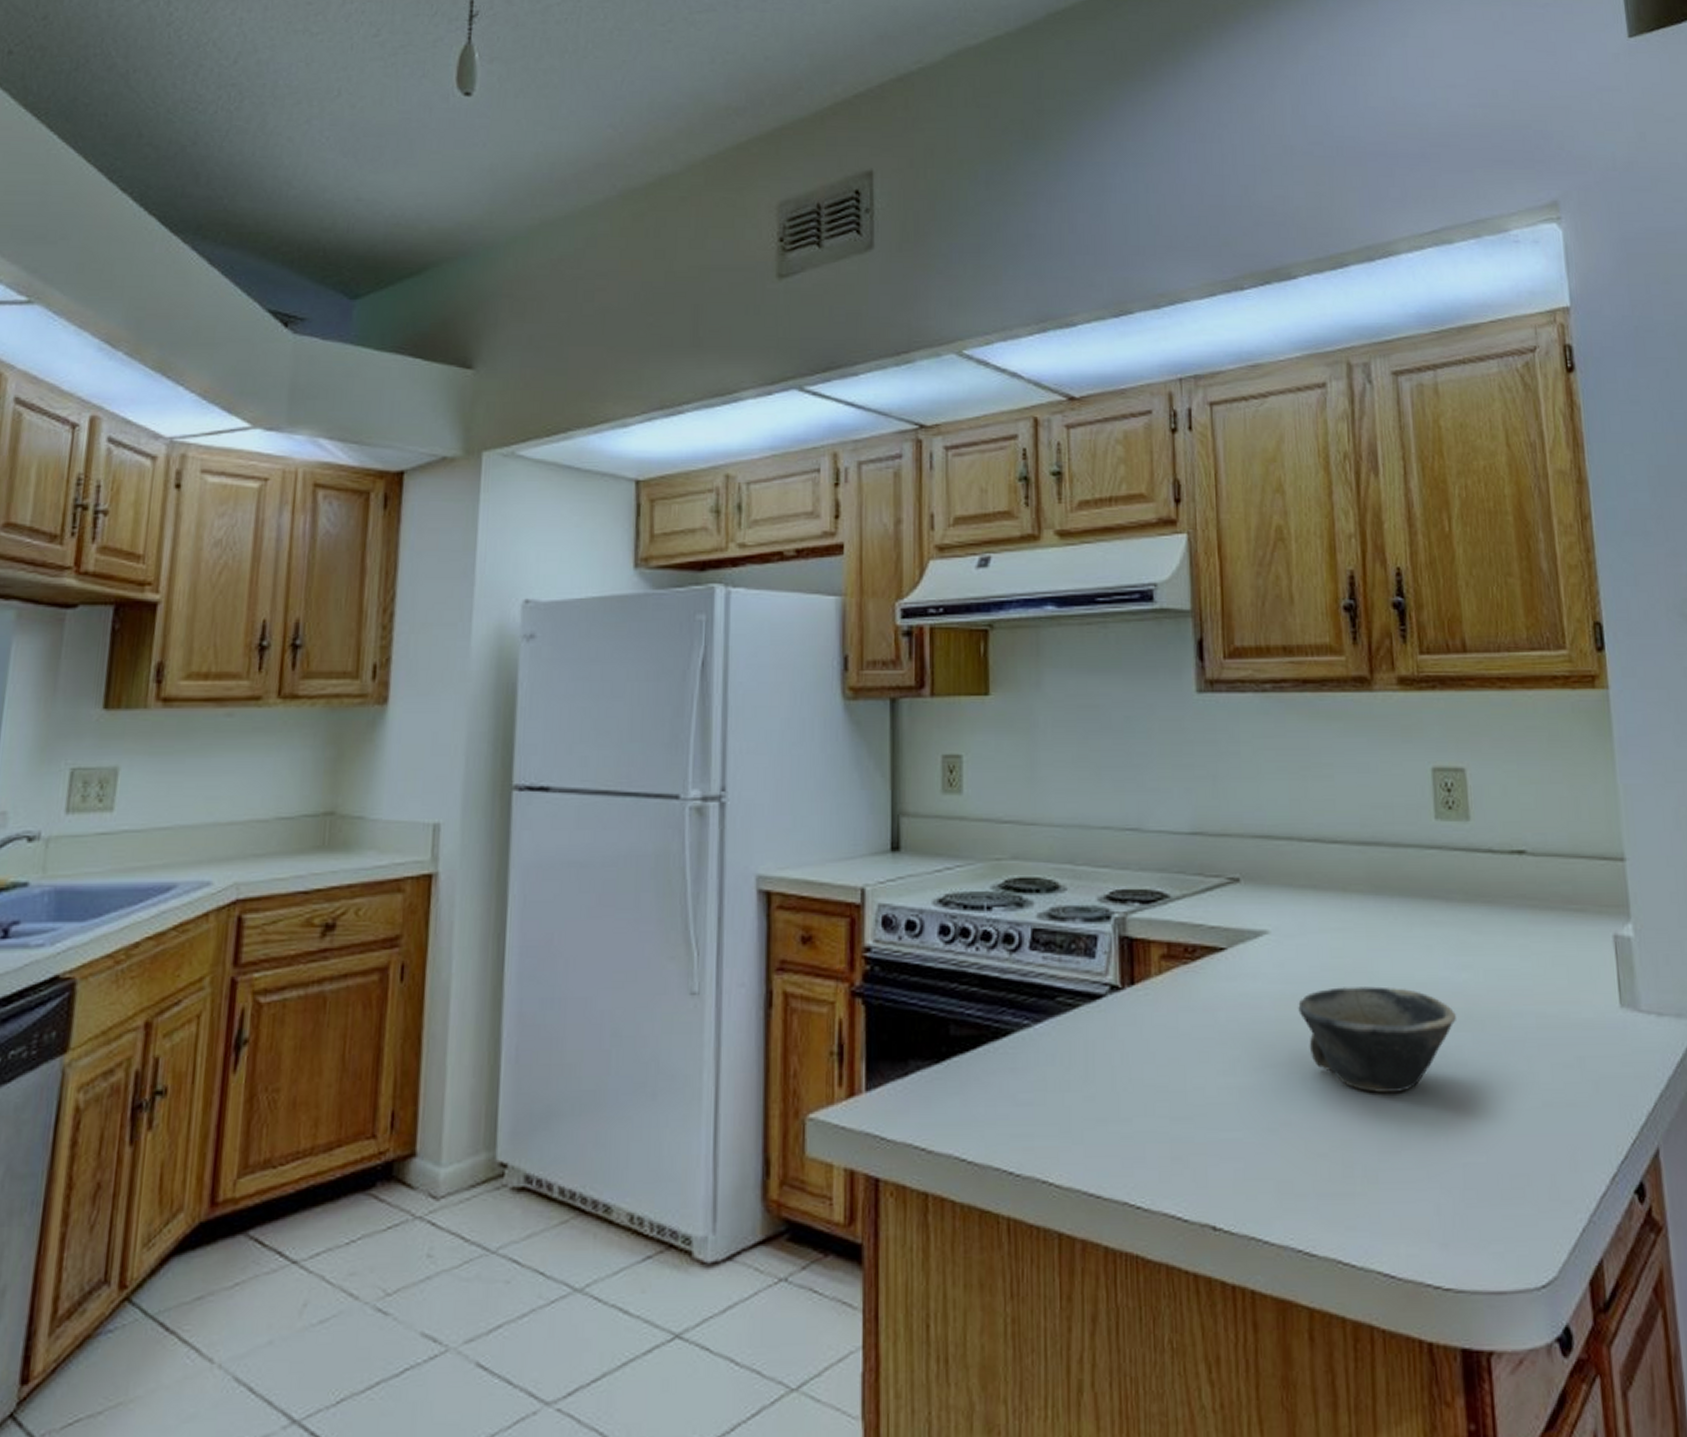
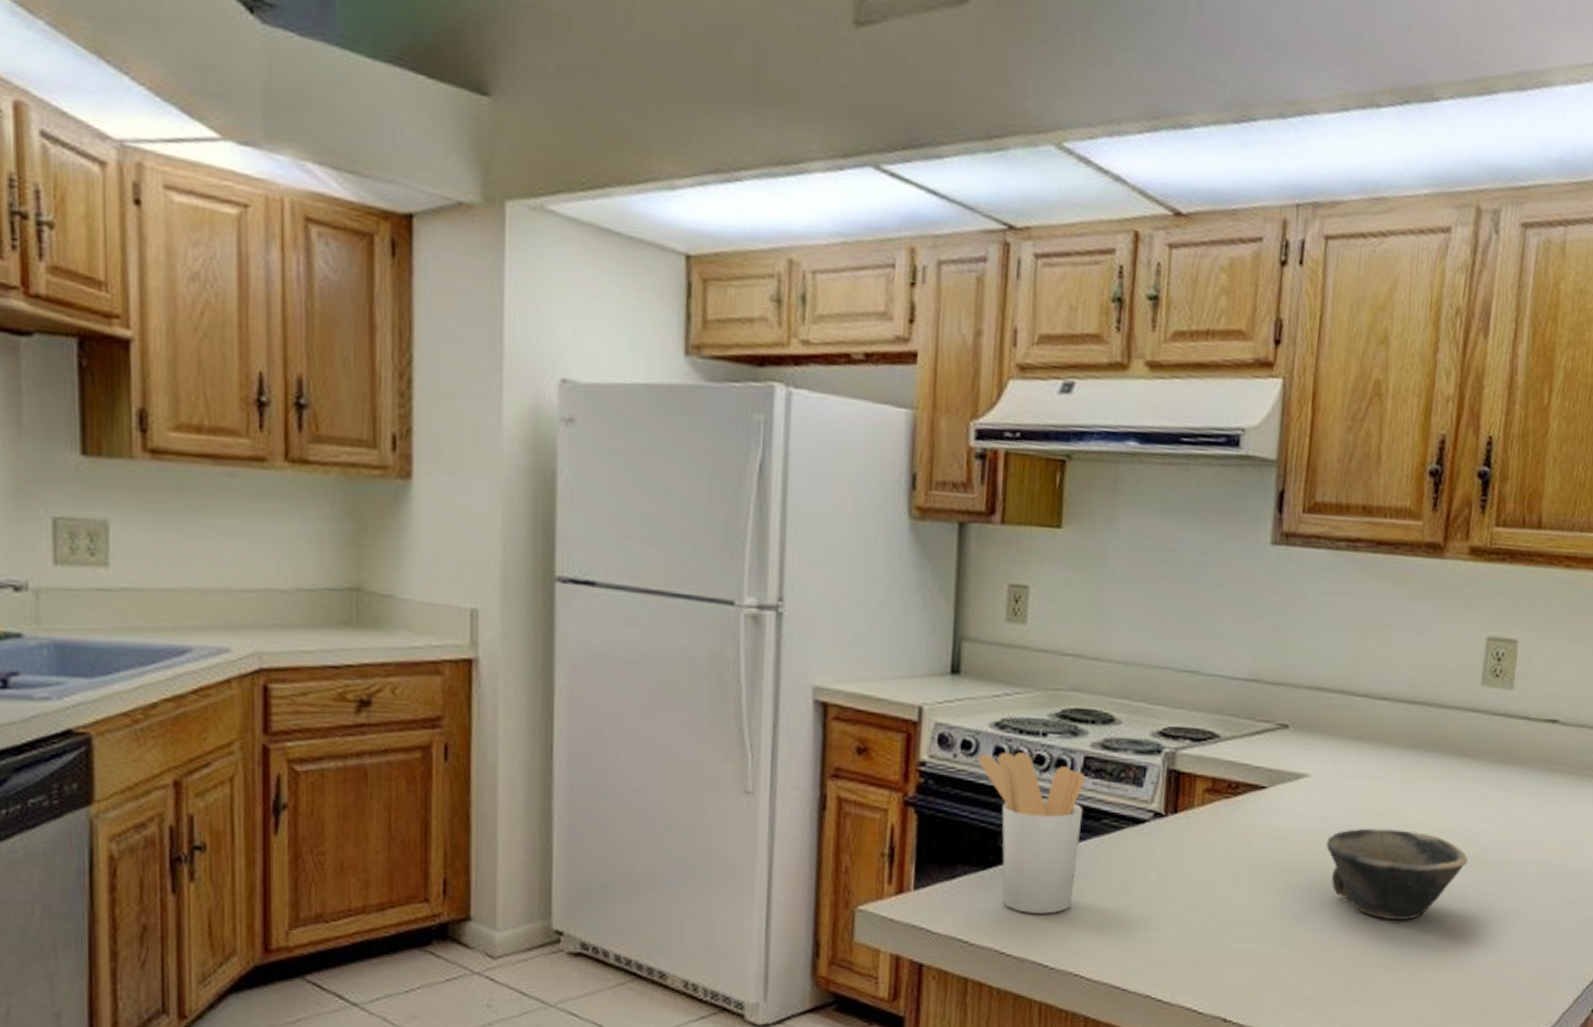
utensil holder: none [923,929,1036,1111] -> present [977,751,1086,914]

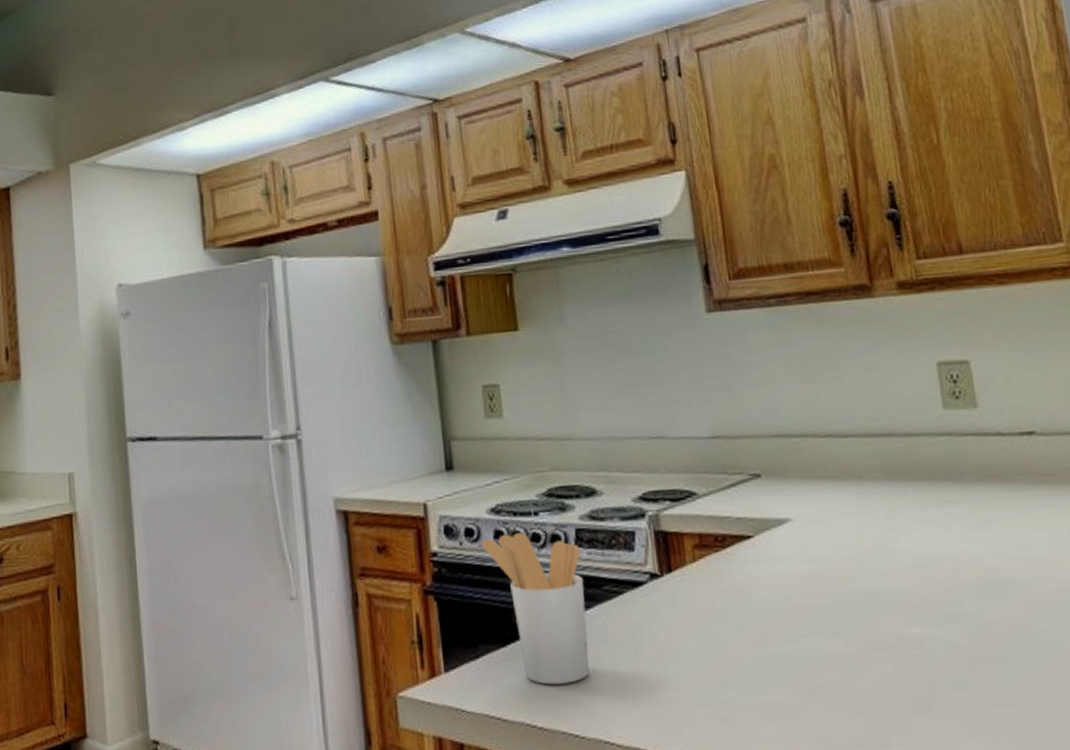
bowl: present [1326,828,1468,920] -> none [824,562,977,655]

